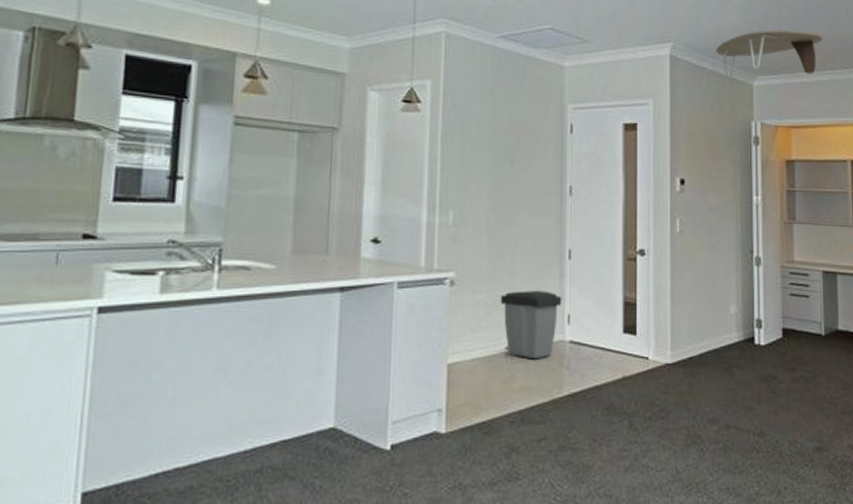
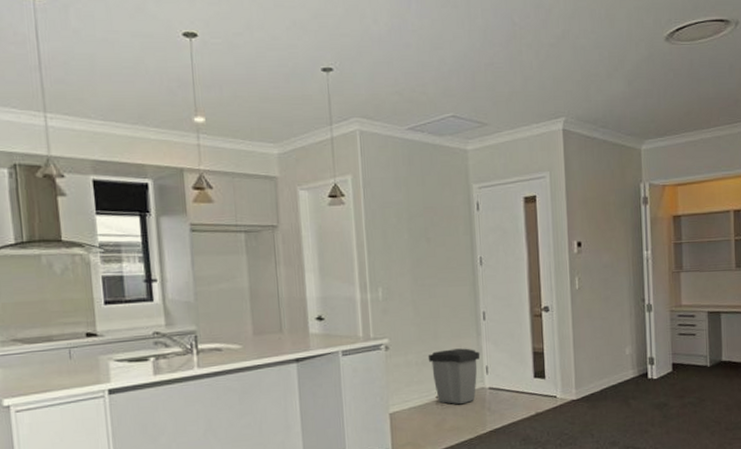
coffee table: present [716,29,823,85] -> none [605,92,707,152]

